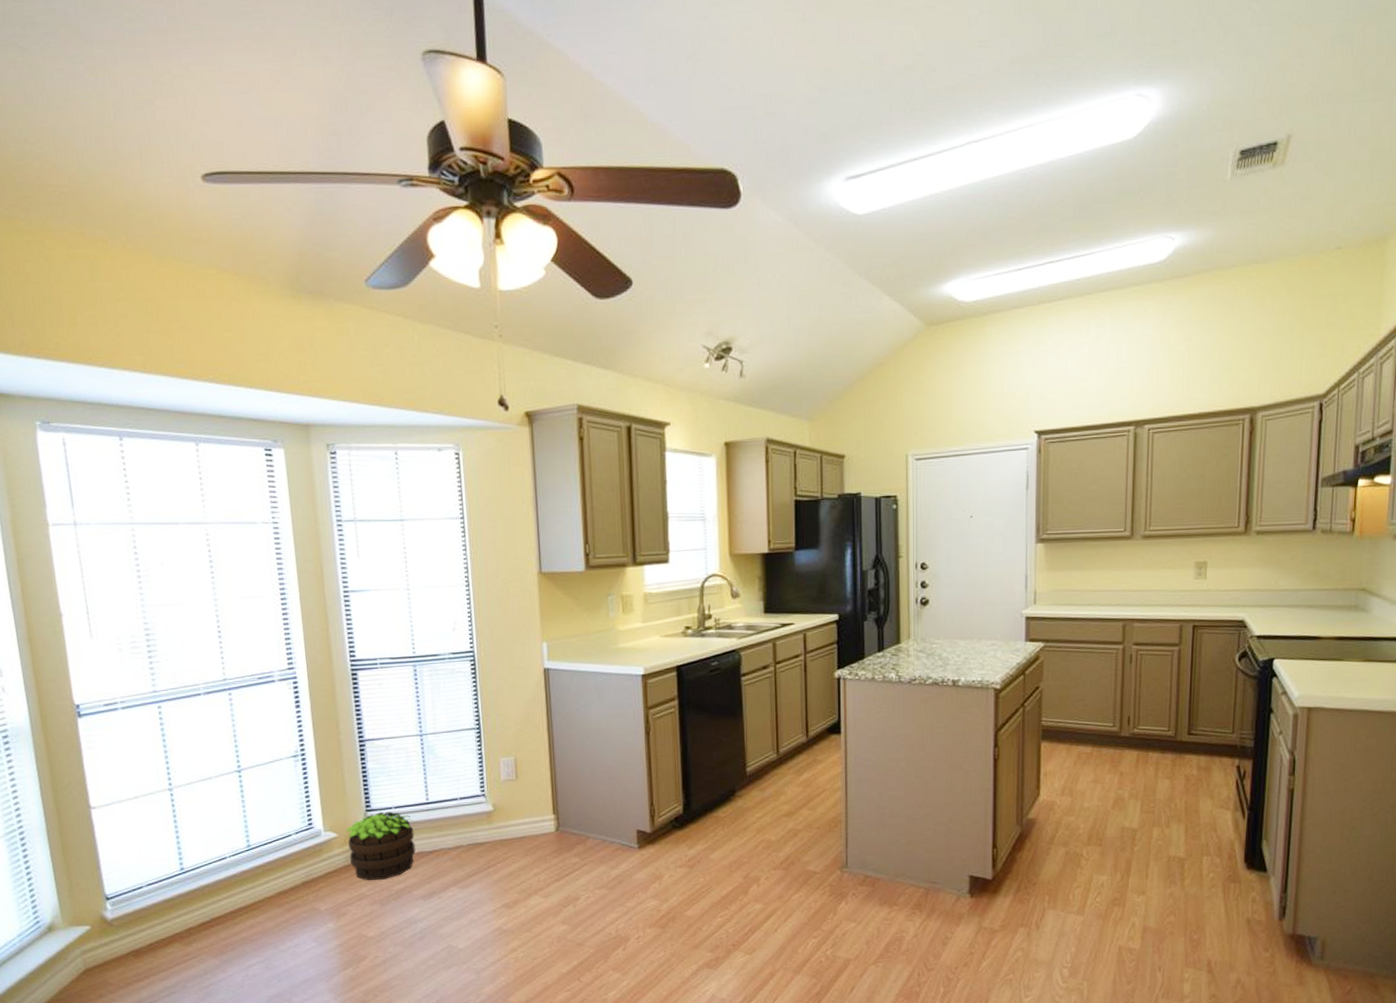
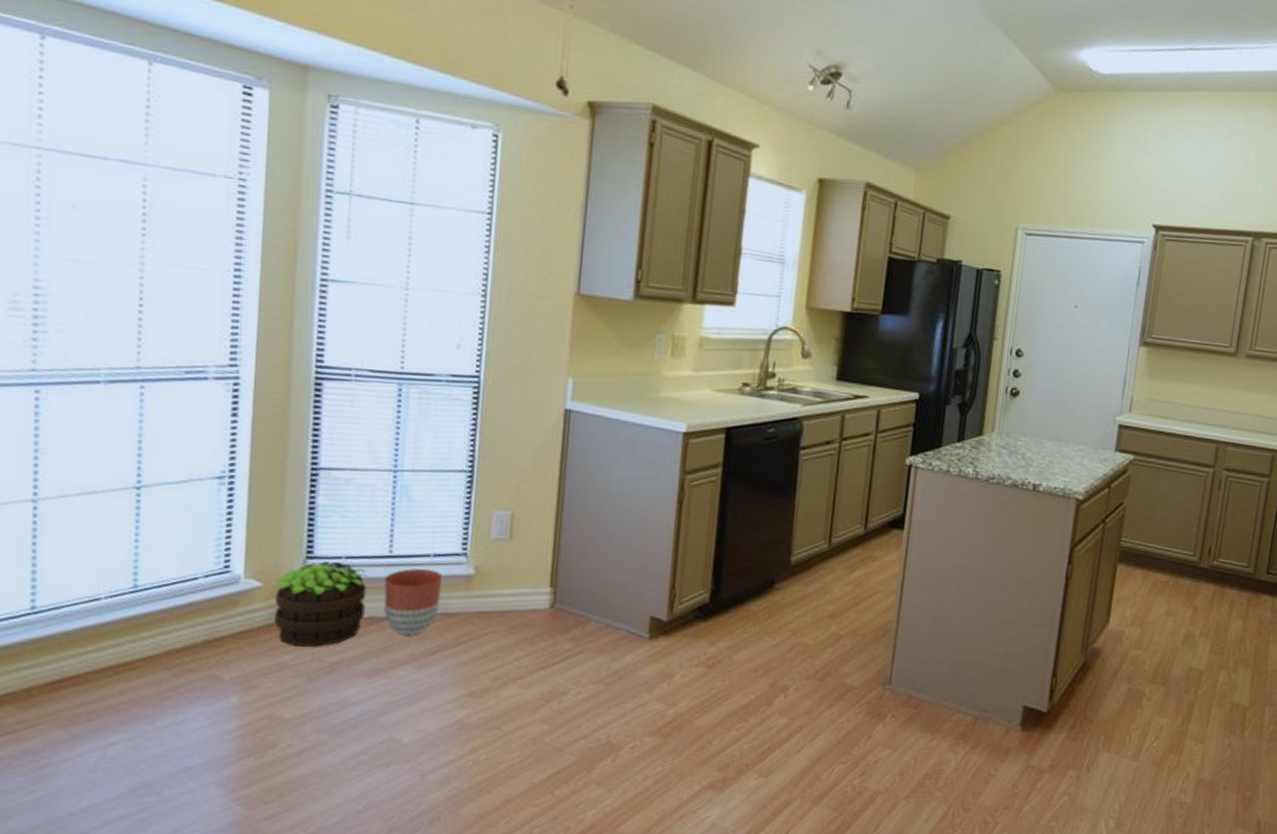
planter: none [426,810,471,863] -> present [383,568,443,635]

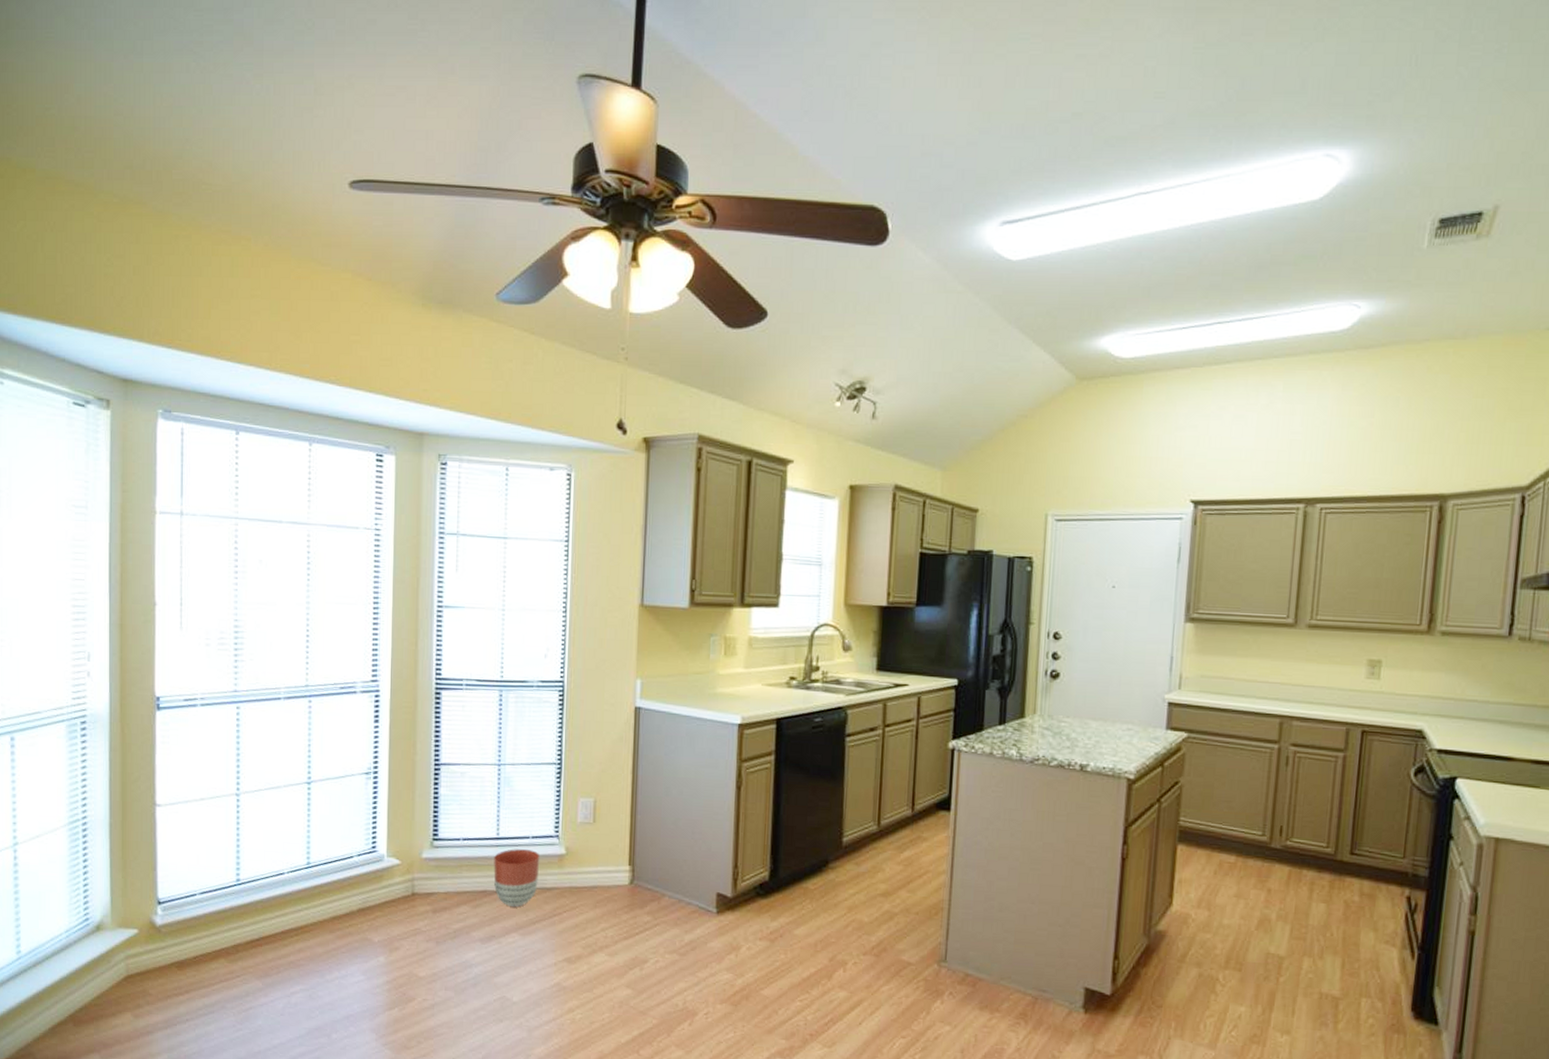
potted plant: present [274,560,369,647] -> none [410,842,482,916]

